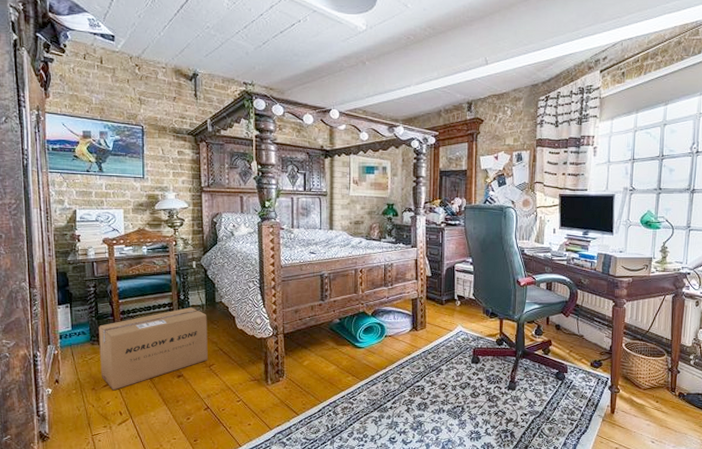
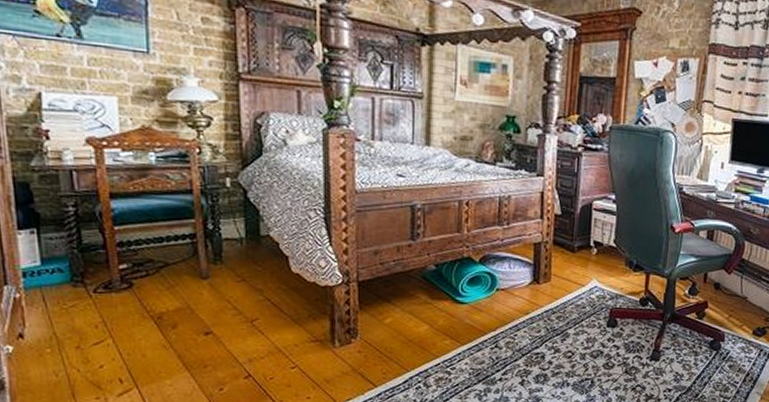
box: present [99,307,208,391] -> none [83,241,249,350]

